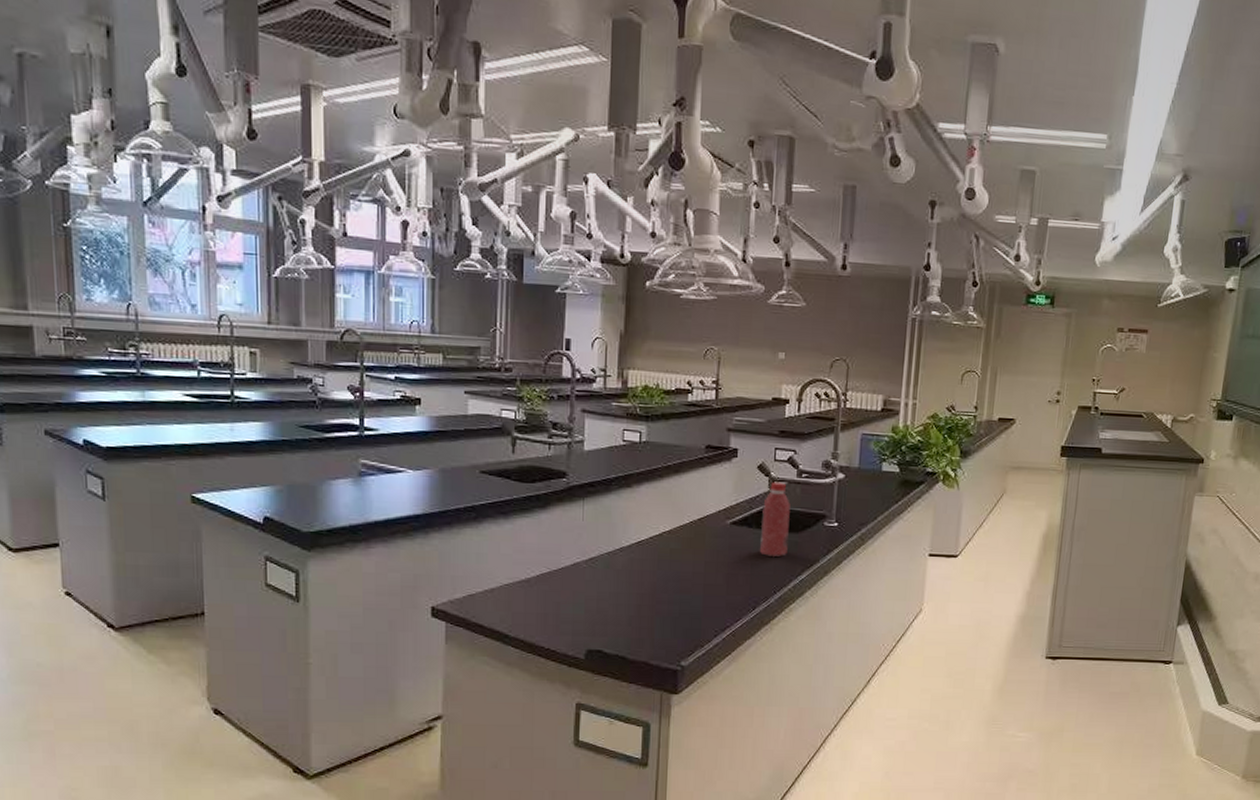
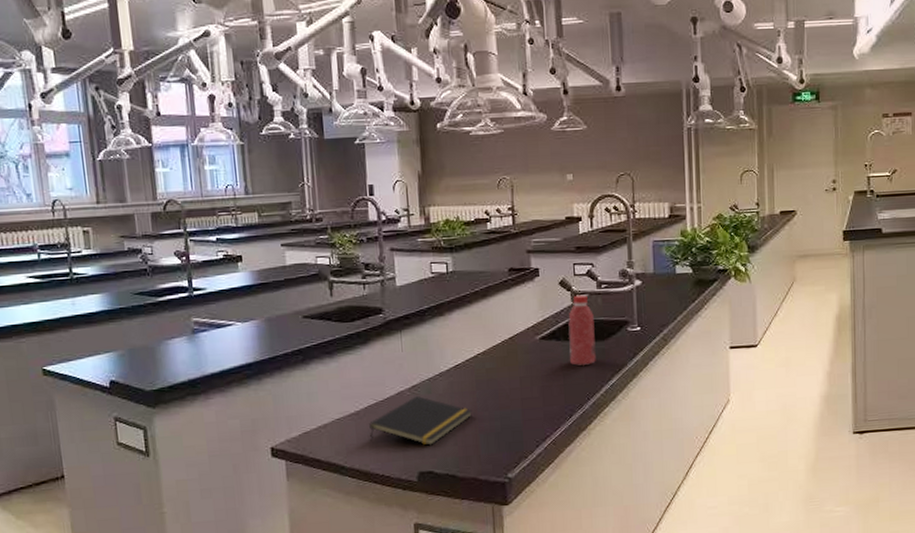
notepad: none [538,570,650,623] -> present [369,396,472,446]

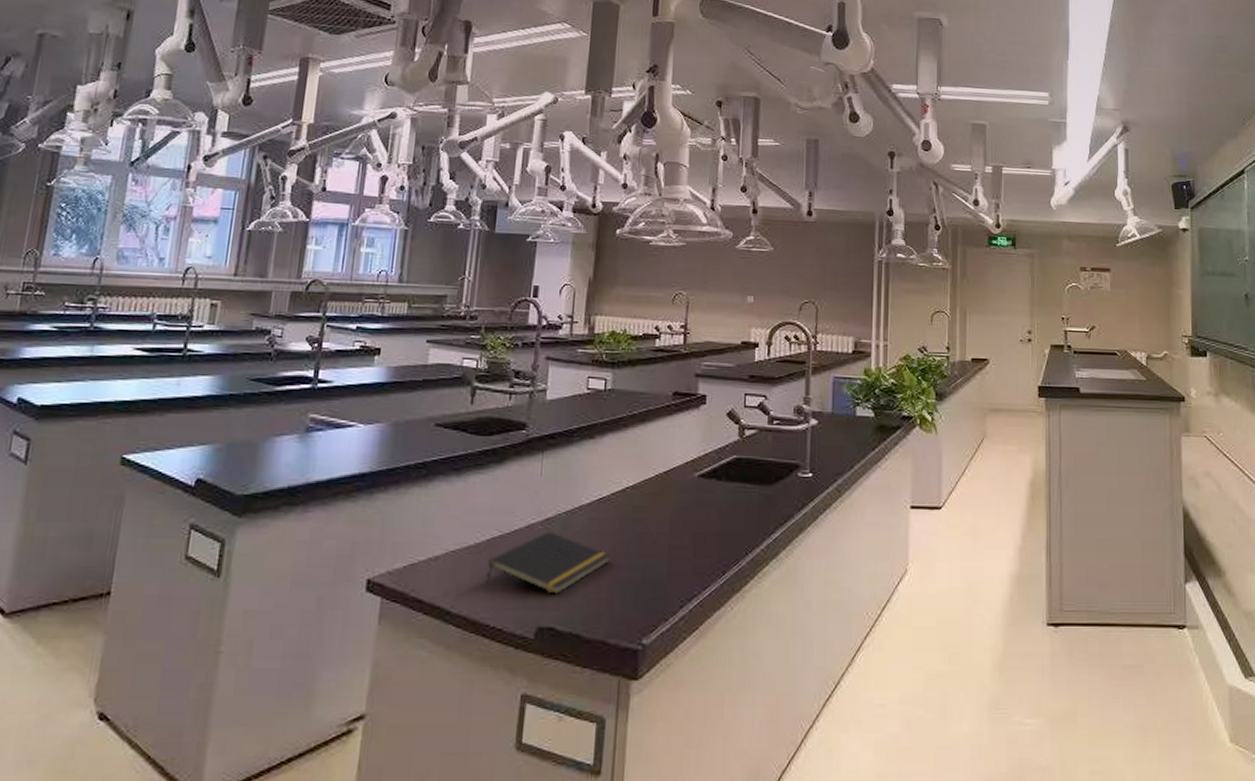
beverage bottle: present [568,294,596,366] -> none [730,429,762,512]

